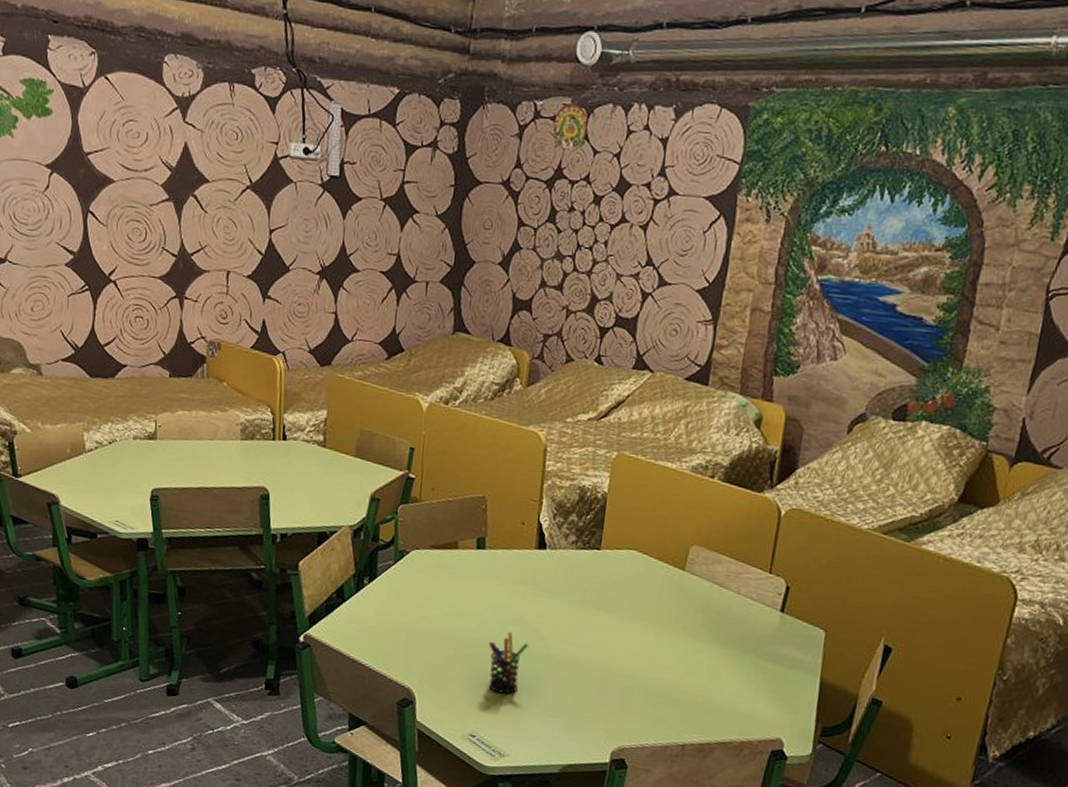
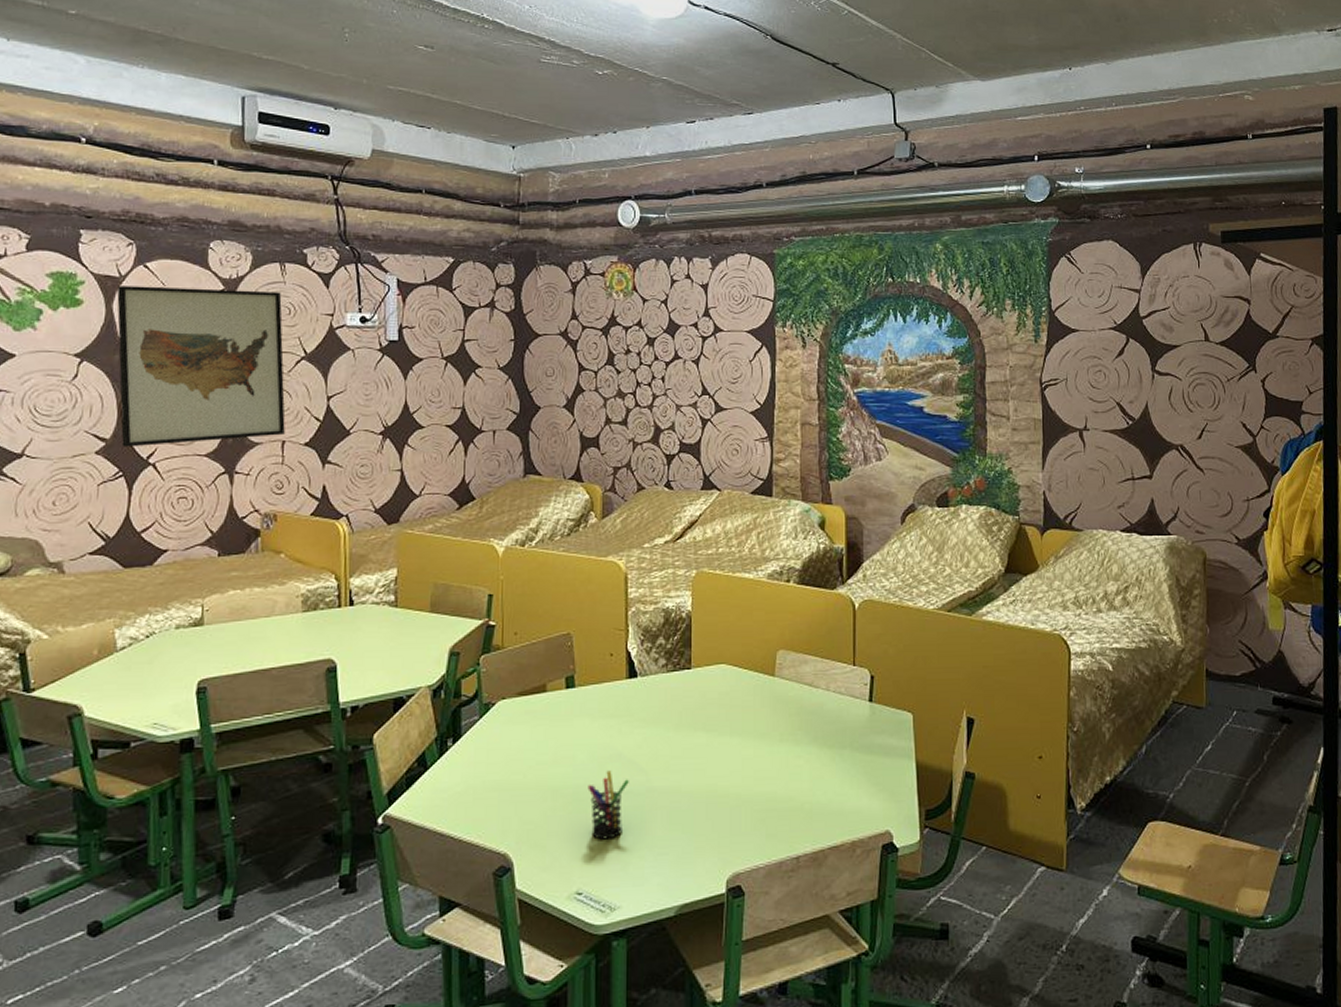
wall art: none [81,97,231,266] -> present [117,286,286,447]

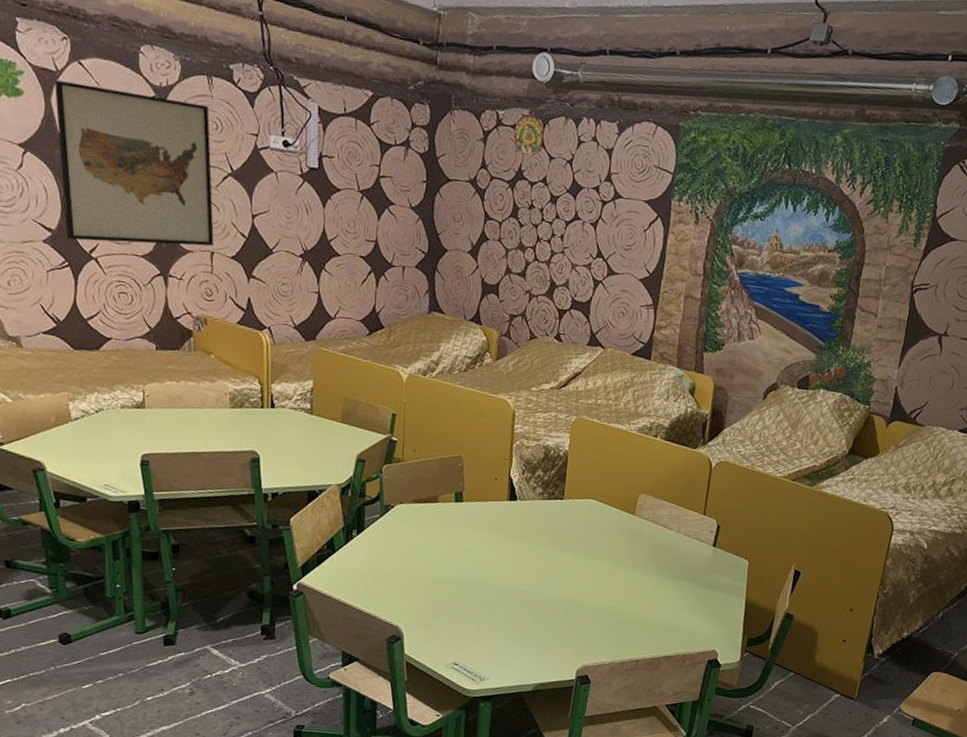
pen holder: present [588,770,629,840] -> none [468,572,503,626]

